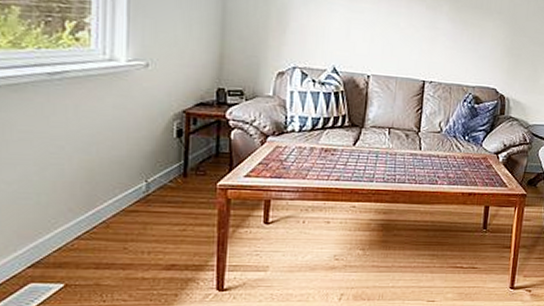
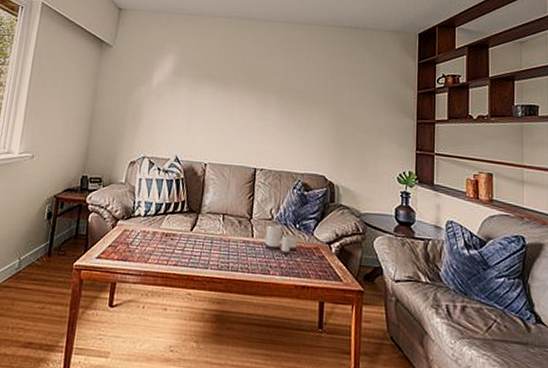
candle: none [433,136,466,166] -> present [265,223,297,255]

